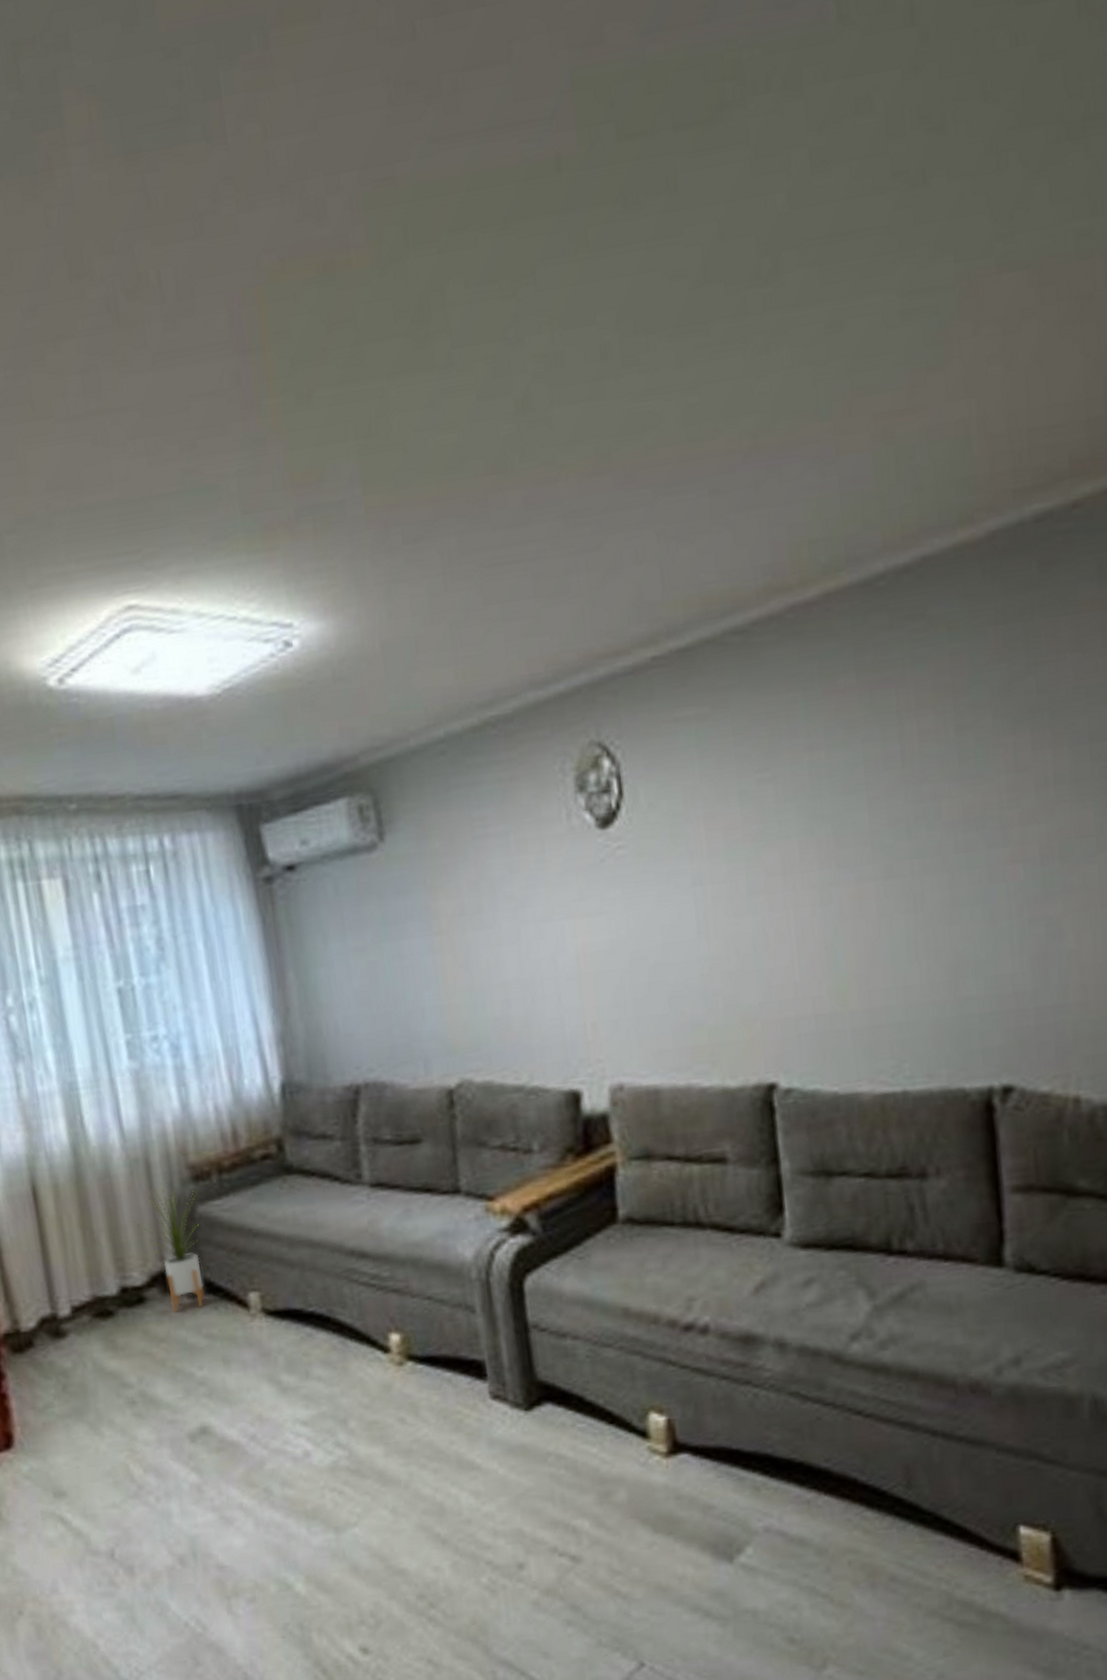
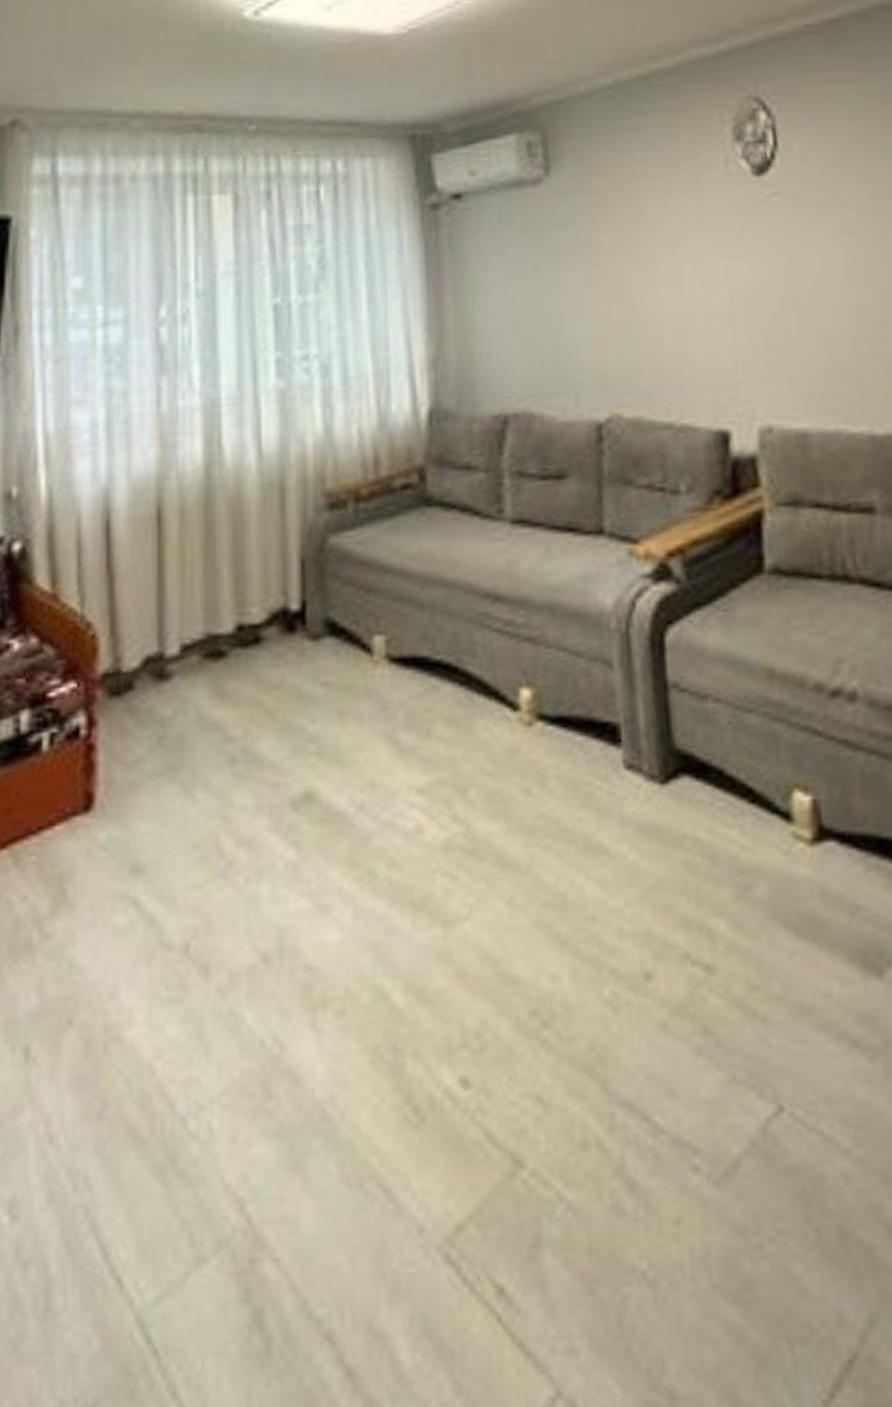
house plant: present [133,1183,205,1312] -> none [259,511,330,655]

